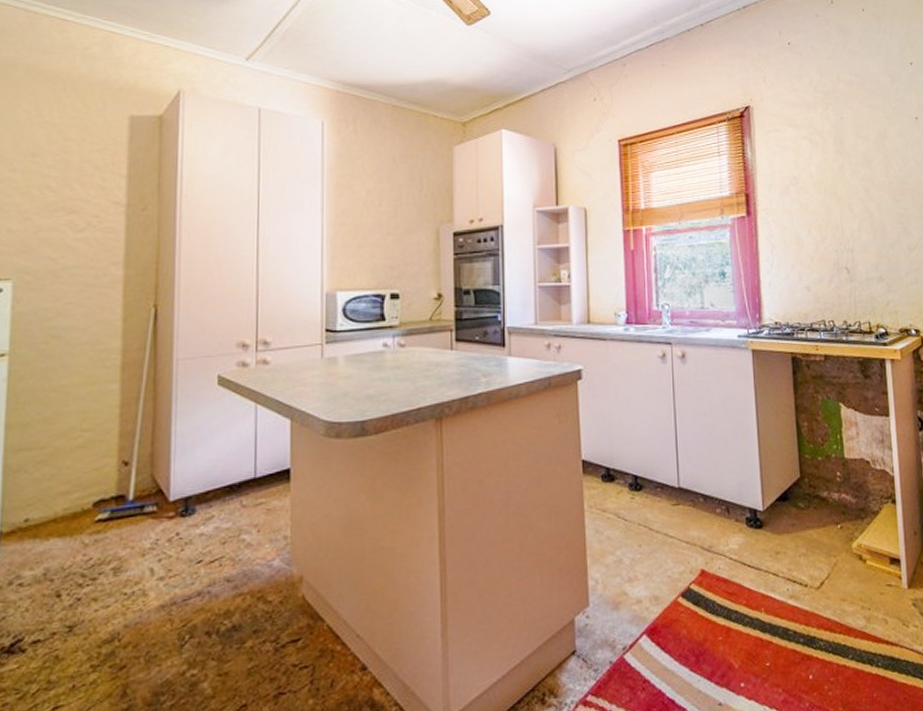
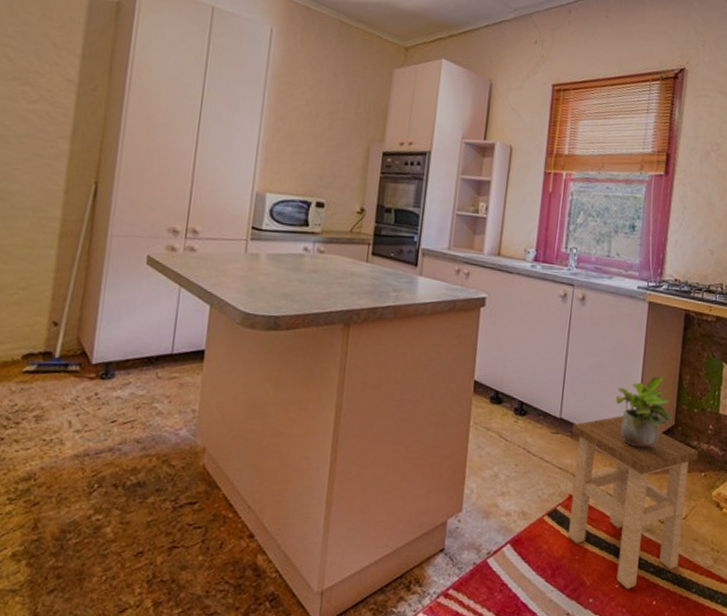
stool: none [693,475,831,667] -> present [568,416,699,590]
potted plant: none [734,427,800,507] -> present [616,376,675,447]

